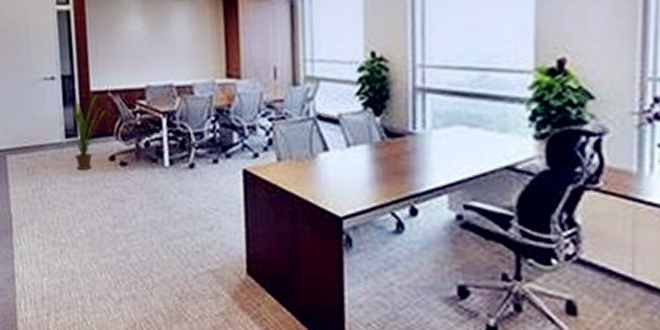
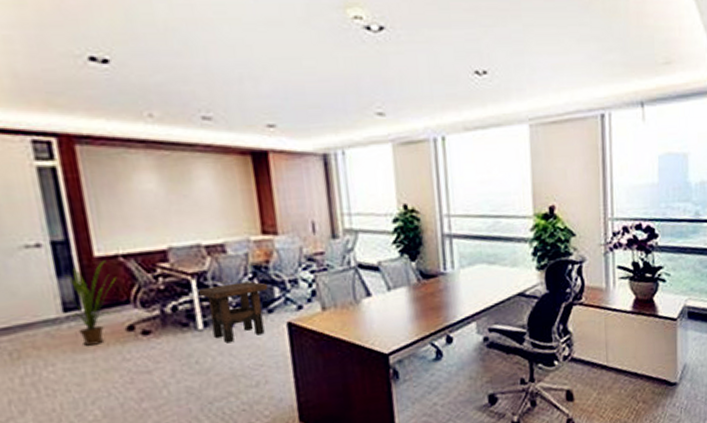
side table: none [167,124,228,183] -> present [198,281,269,344]

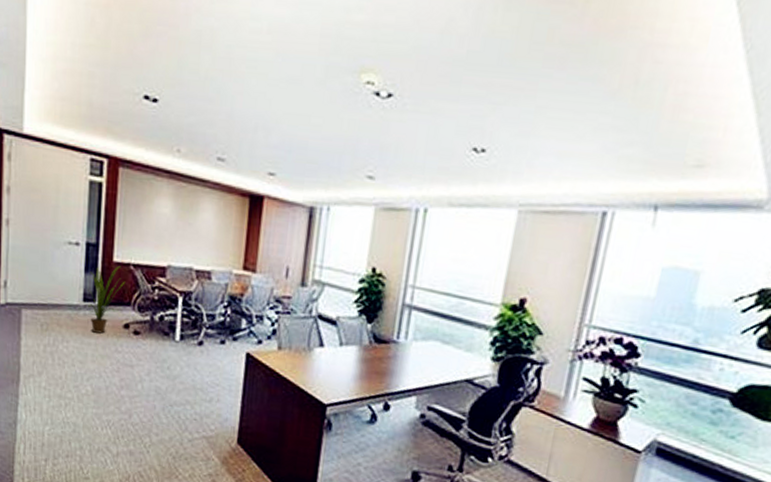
side table: present [198,281,269,344] -> none [182,306,238,358]

